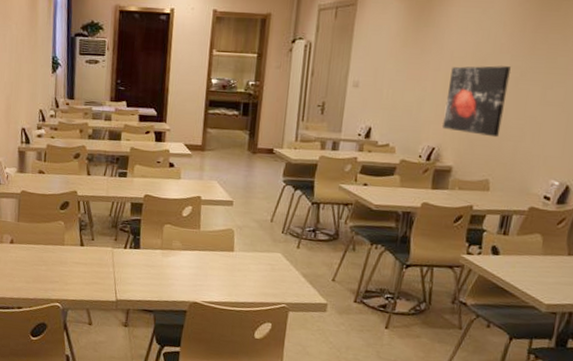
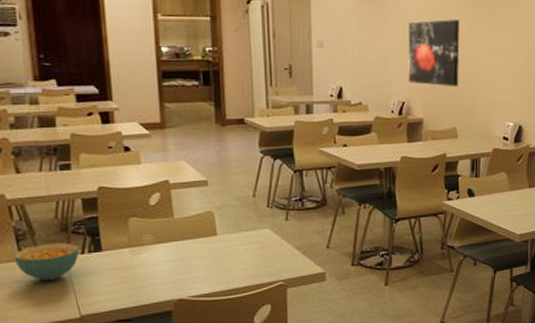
cereal bowl: none [76,235,123,266] -> present [14,243,79,281]

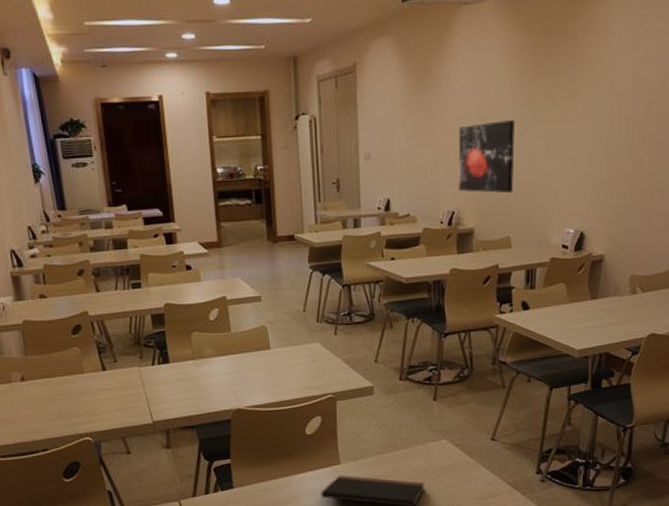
cereal bowl: present [14,243,79,281] -> none [97,355,150,389]

